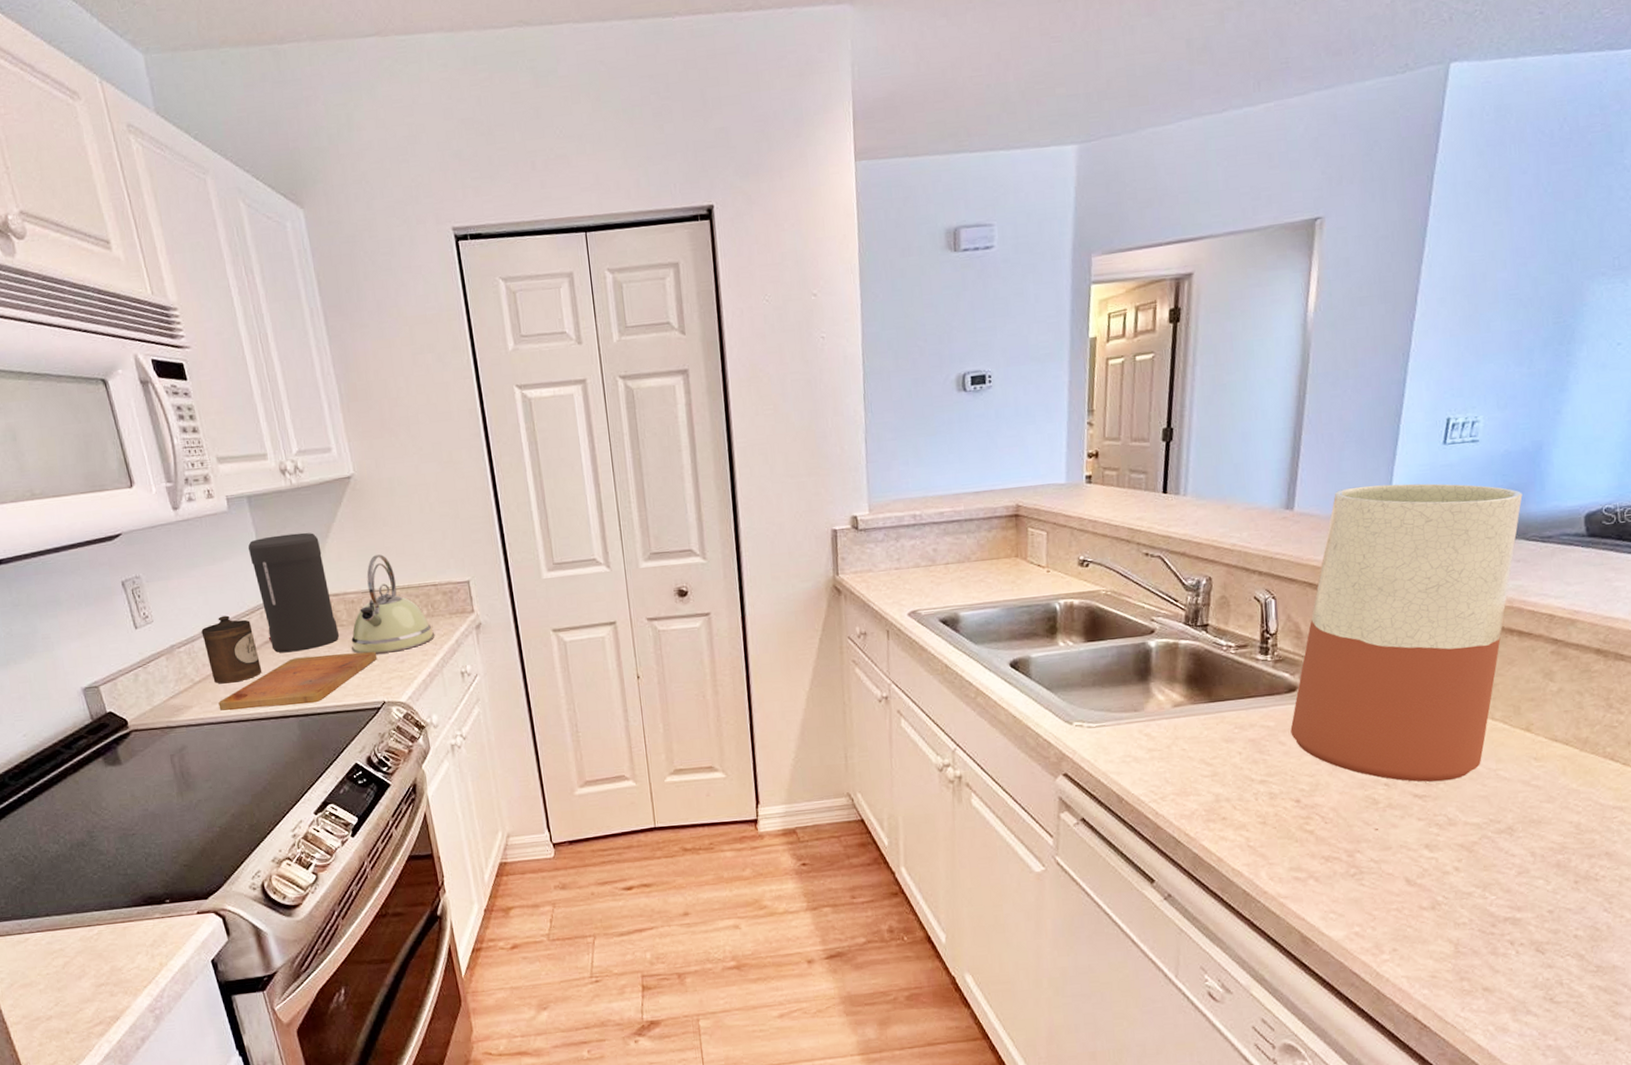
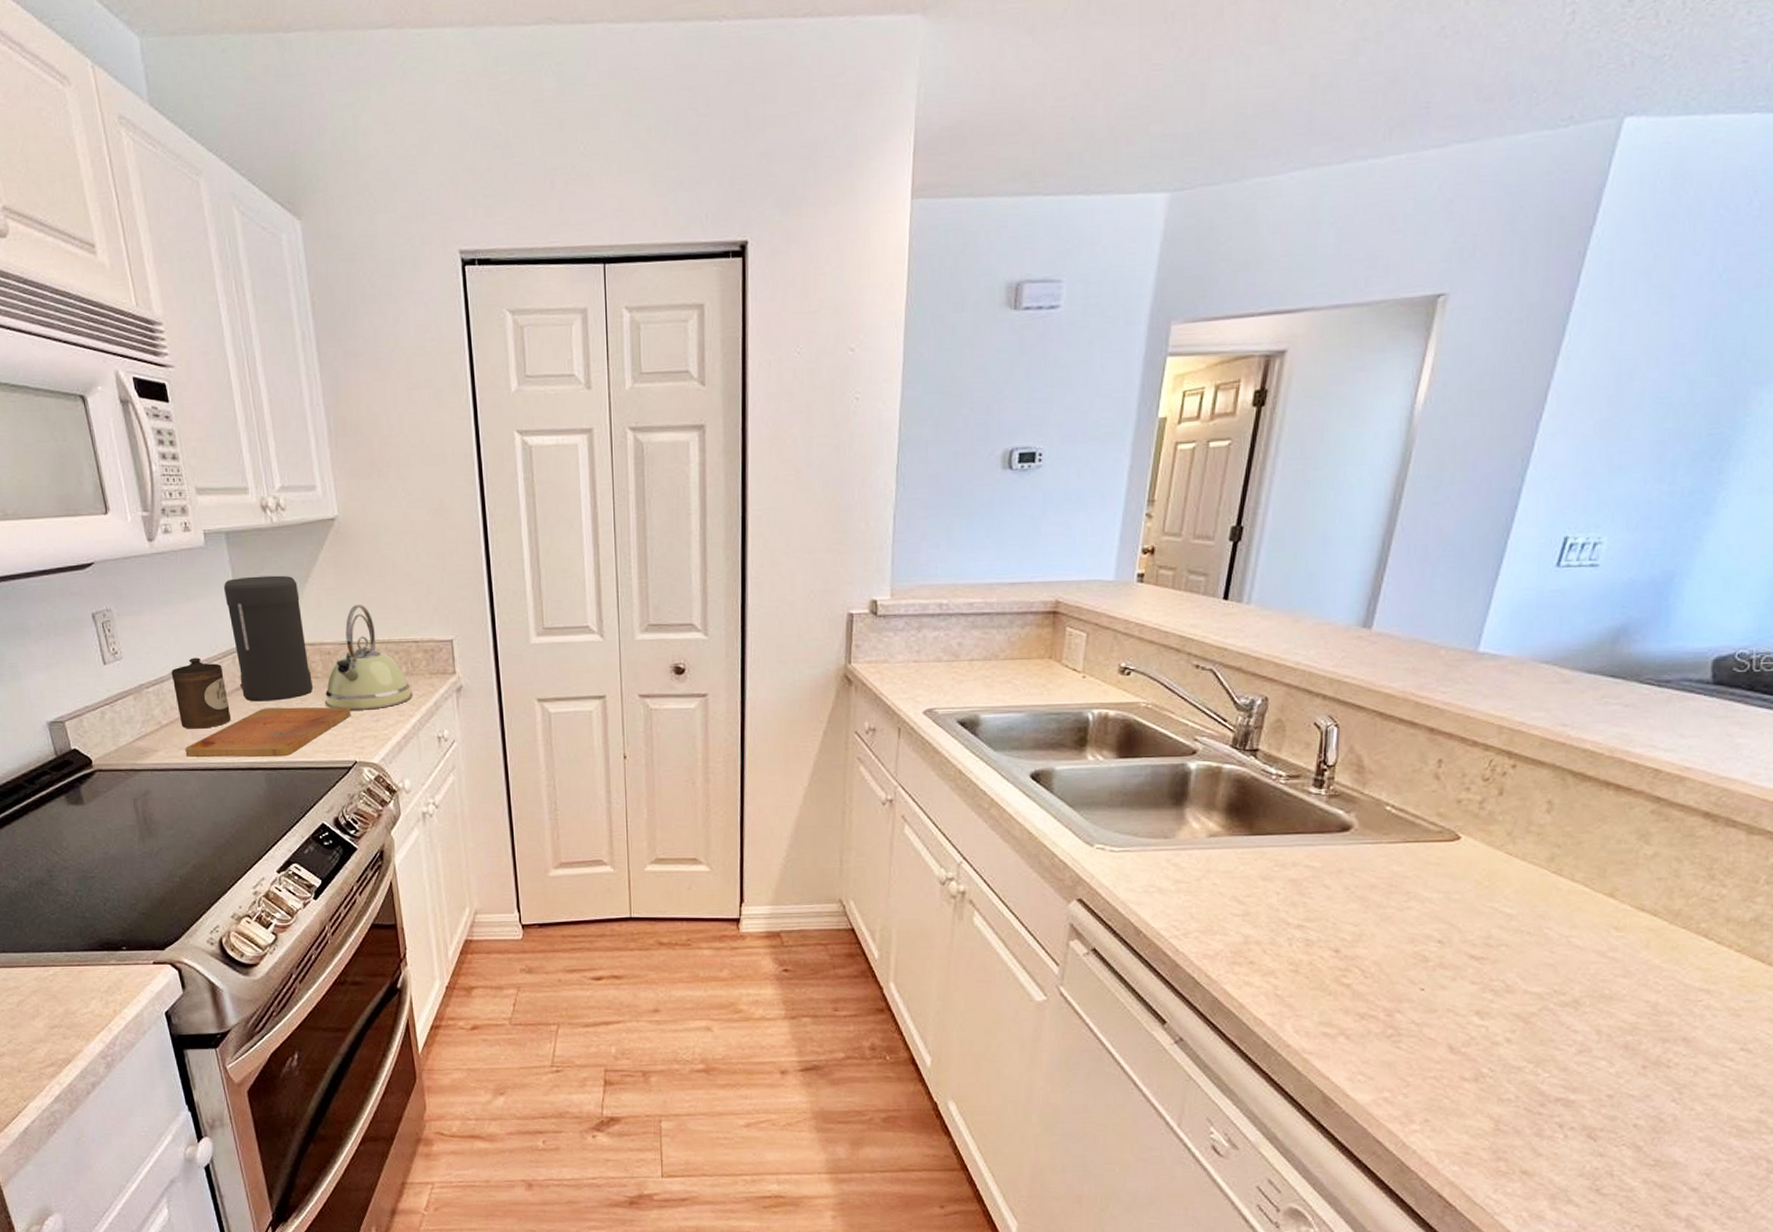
vase: present [1290,483,1523,782] -> none [1338,607,1642,944]

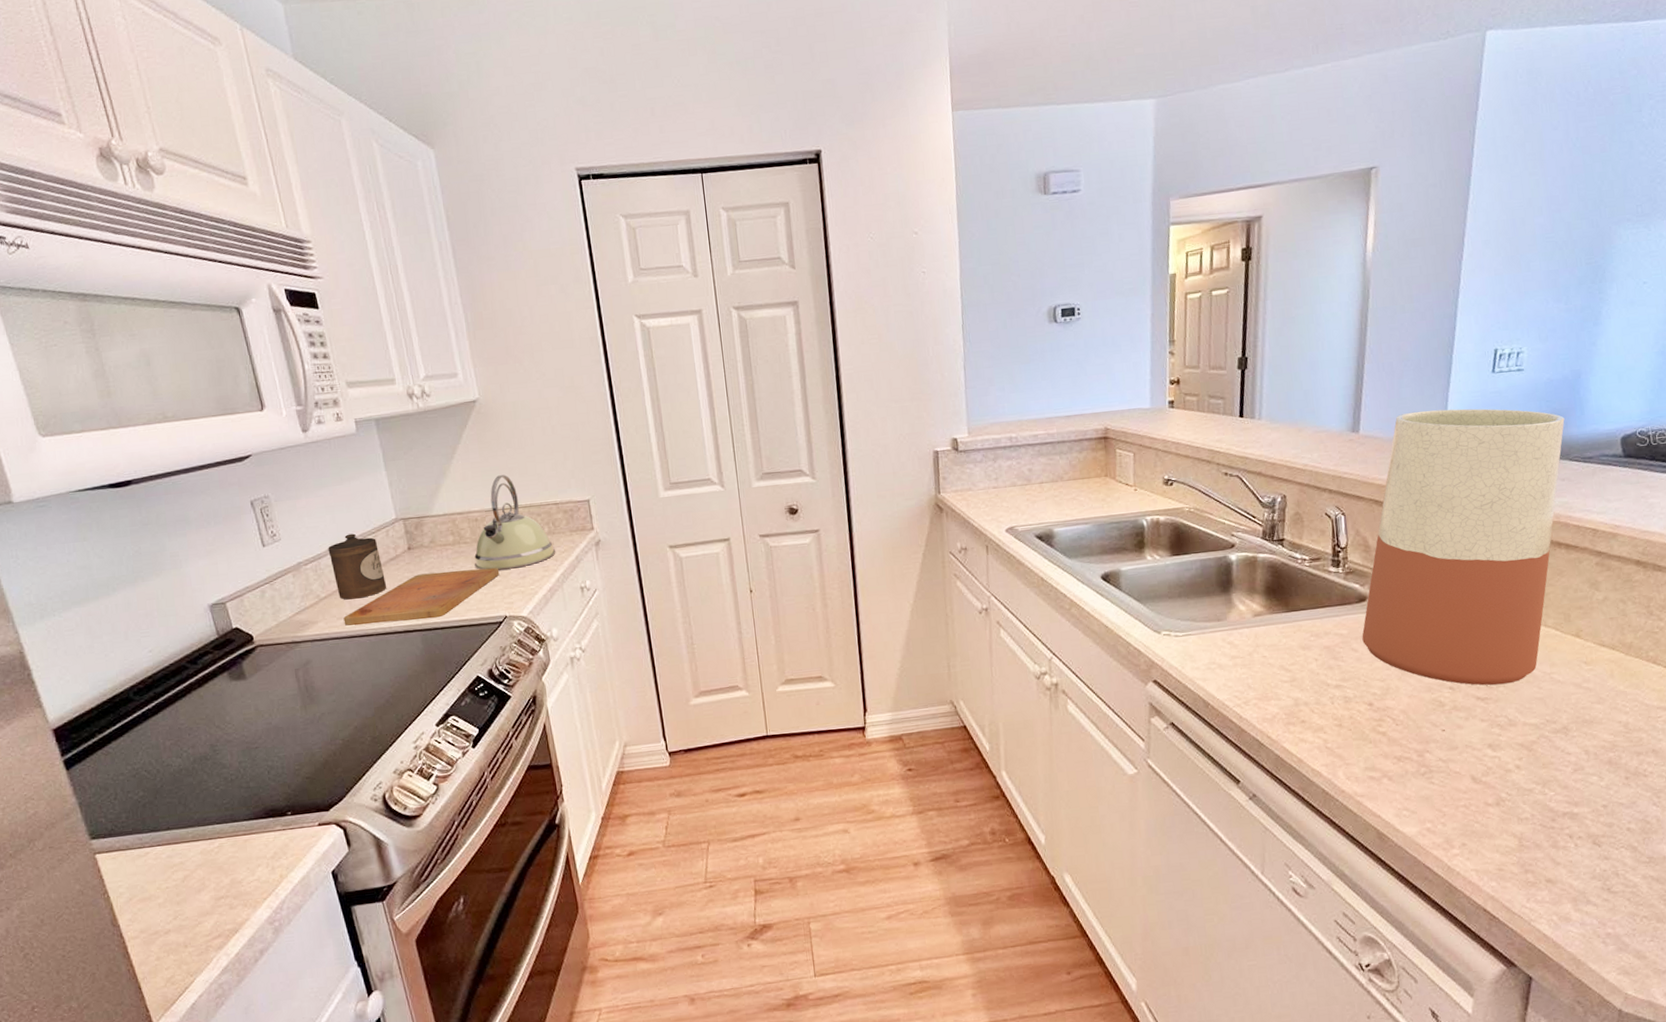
coffee maker: present [224,575,313,702] -> none [376,454,463,570]
vase: none [1338,607,1642,944] -> present [1362,408,1565,686]

